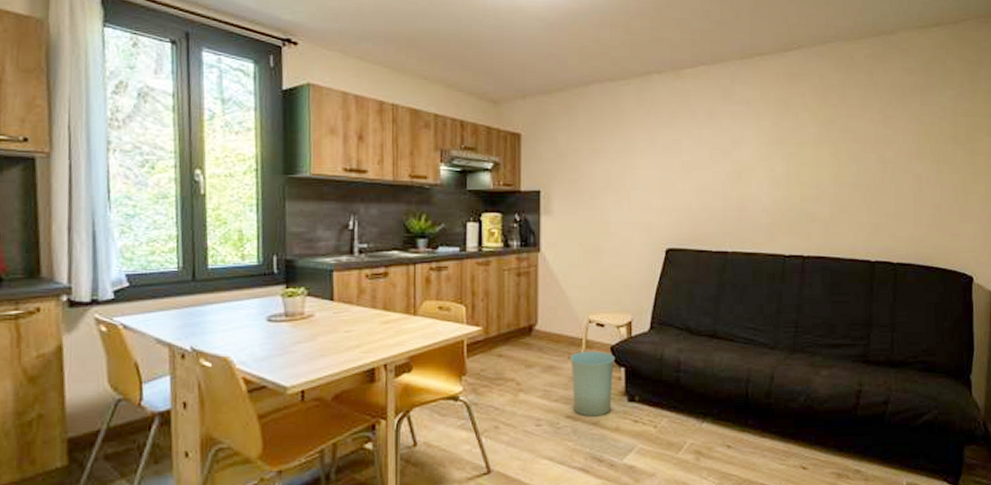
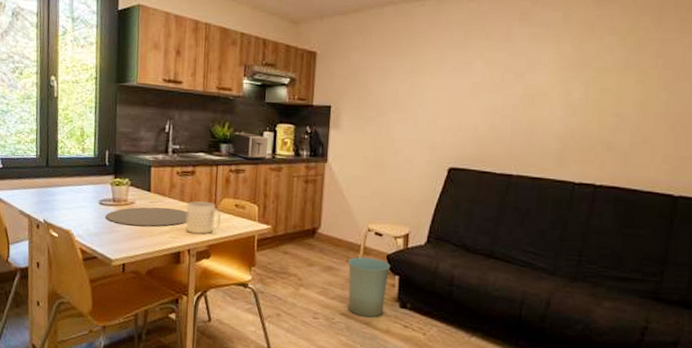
placemat: none [276,317,382,343] -> present [105,207,188,227]
mug: none [380,307,422,346] -> present [186,201,221,234]
toaster: none [424,224,473,254] -> present [226,131,269,160]

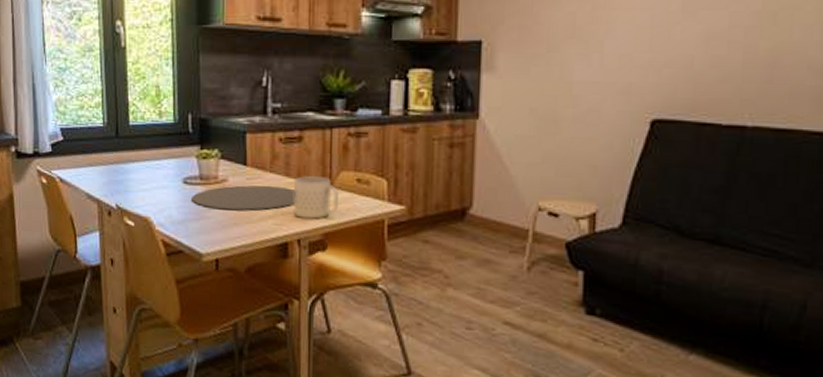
toaster: present [226,131,269,160] -> none [342,82,398,119]
waste bin: present [347,256,391,318] -> none [511,245,572,328]

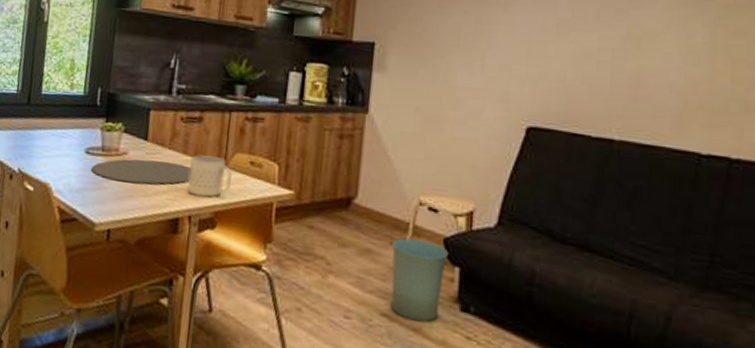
waste bin: none [511,245,572,328] -> present [390,238,449,322]

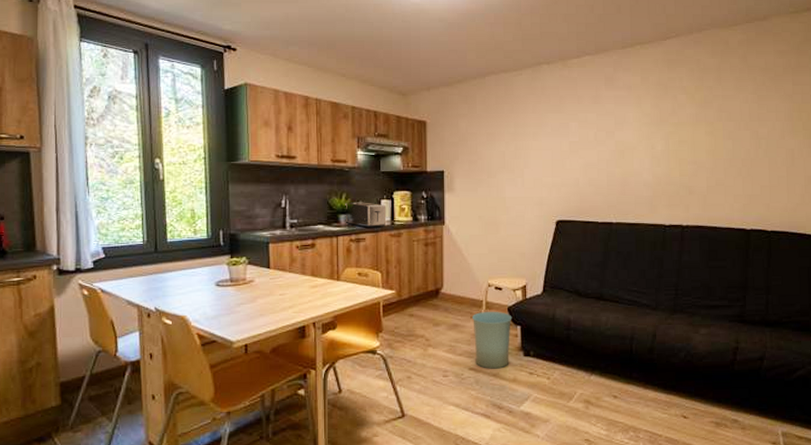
placemat: present [91,159,192,185] -> none [223,282,311,305]
mug: present [187,154,232,198] -> none [309,273,344,307]
toaster: none [242,70,296,108] -> present [345,202,387,228]

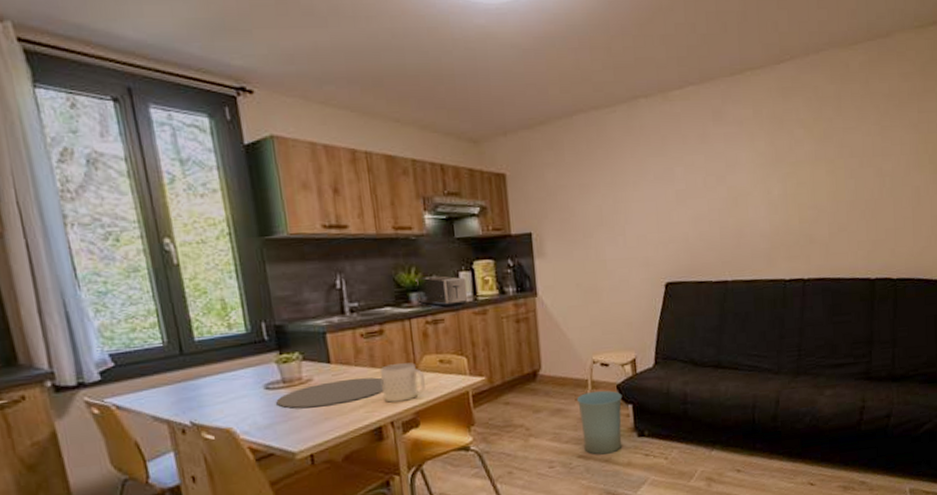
placemat: none [223,282,311,305] -> present [276,377,384,409]
mug: none [309,273,344,307] -> present [380,362,425,404]

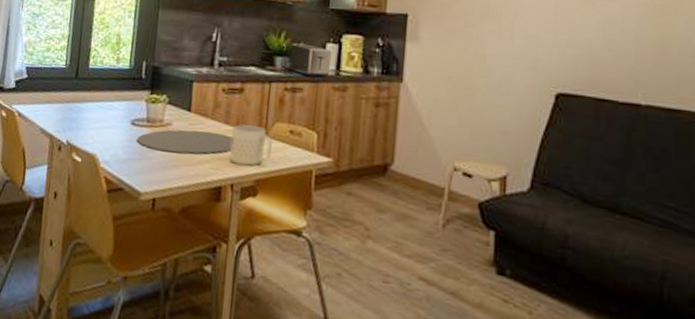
waste bin: present [576,390,623,455] -> none [427,203,484,286]

